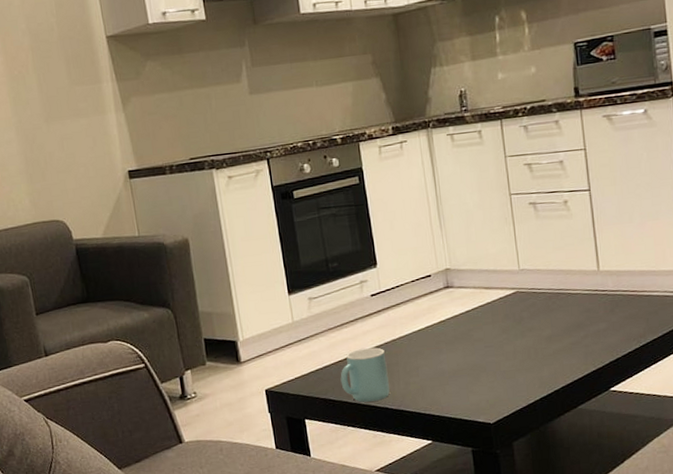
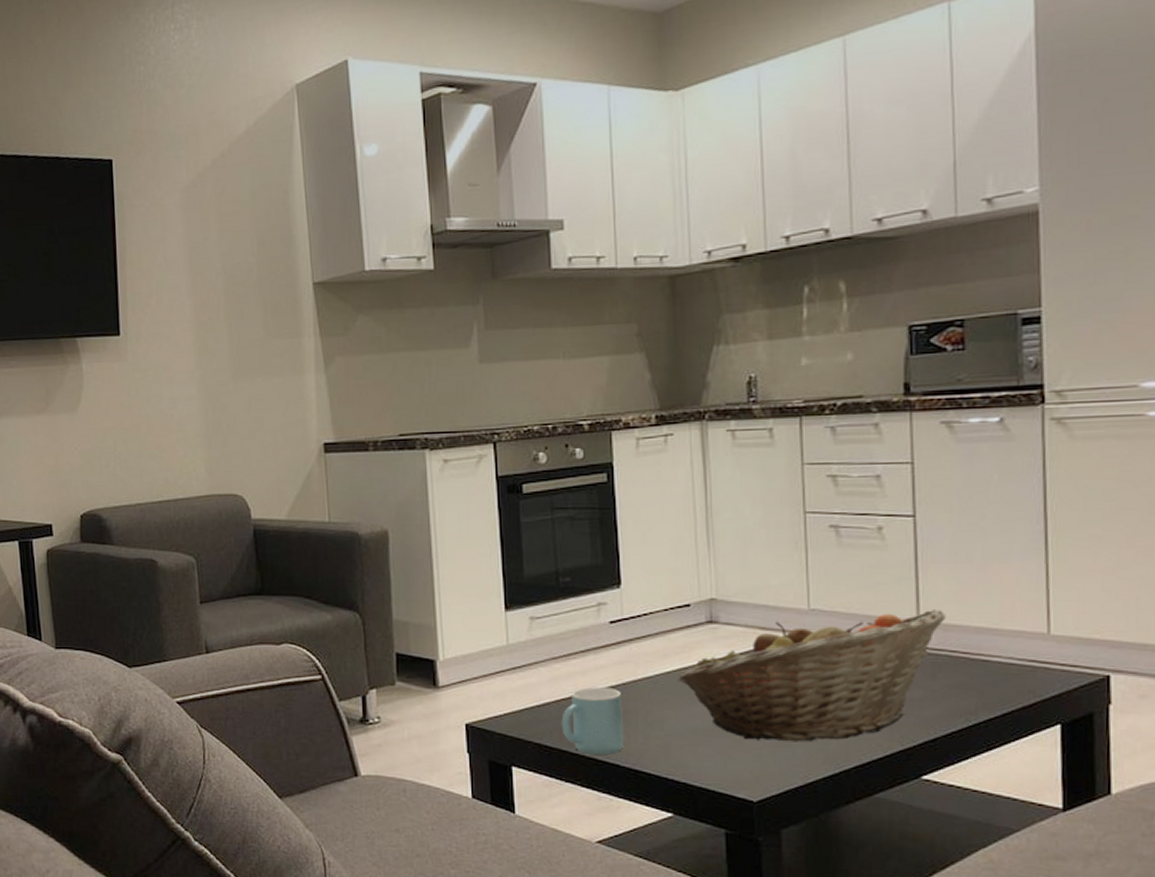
fruit basket: none [426,260,618,376] -> present [677,608,946,742]

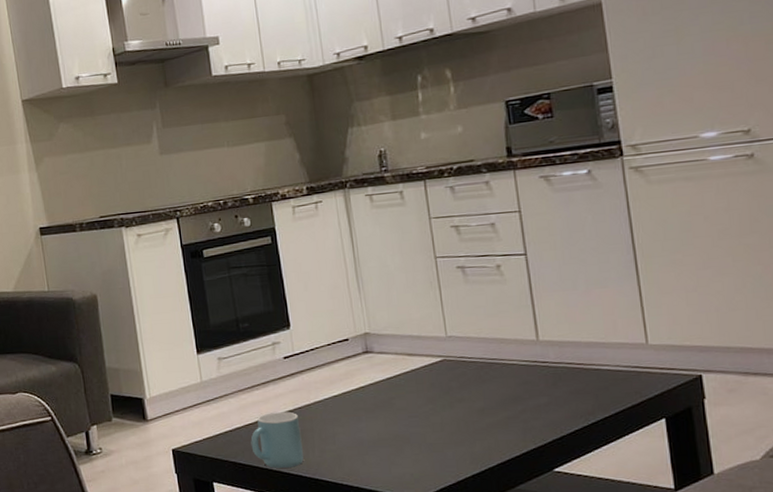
fruit basket: present [677,608,946,742] -> none [343,329,561,448]

